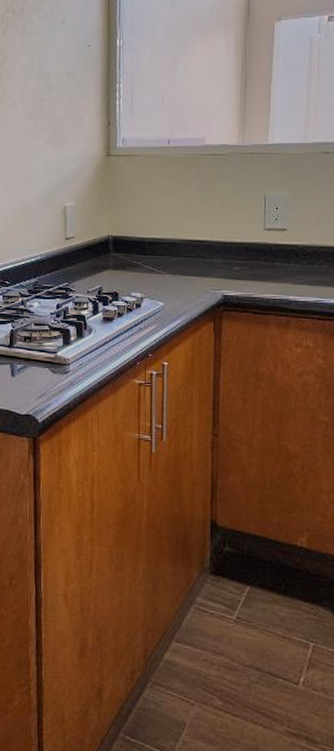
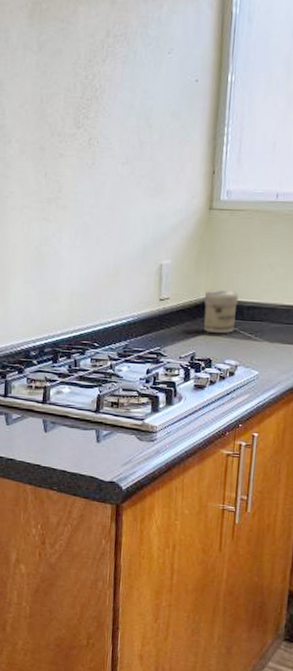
jar: none [107,228,140,269] -> present [204,290,239,334]

